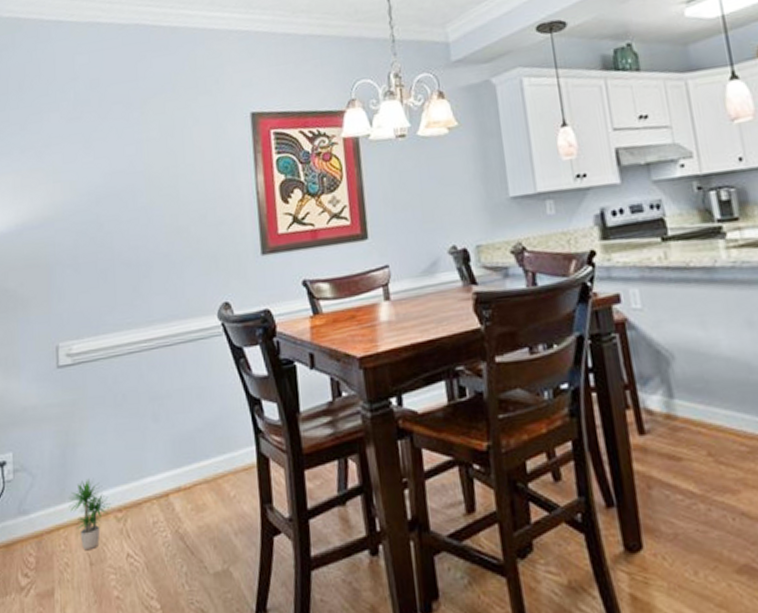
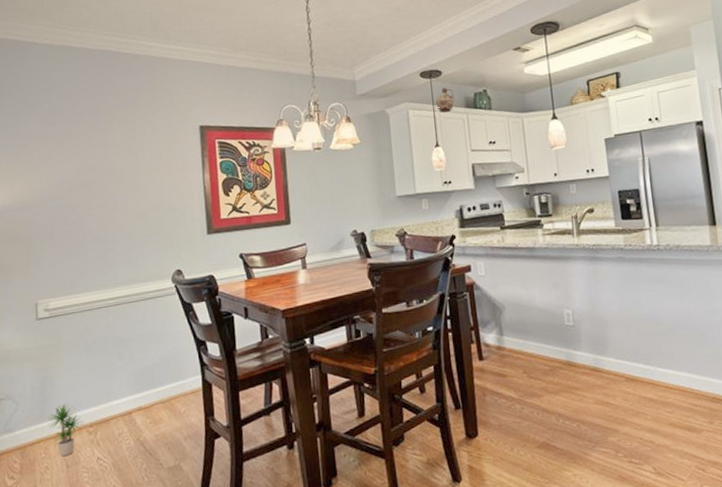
ceramic jug: none [559,44,587,79] -> present [435,88,455,113]

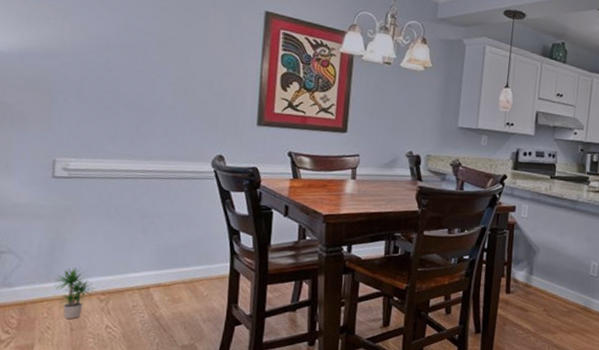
ceramic jug: present [435,88,455,113] -> none [514,31,533,57]

